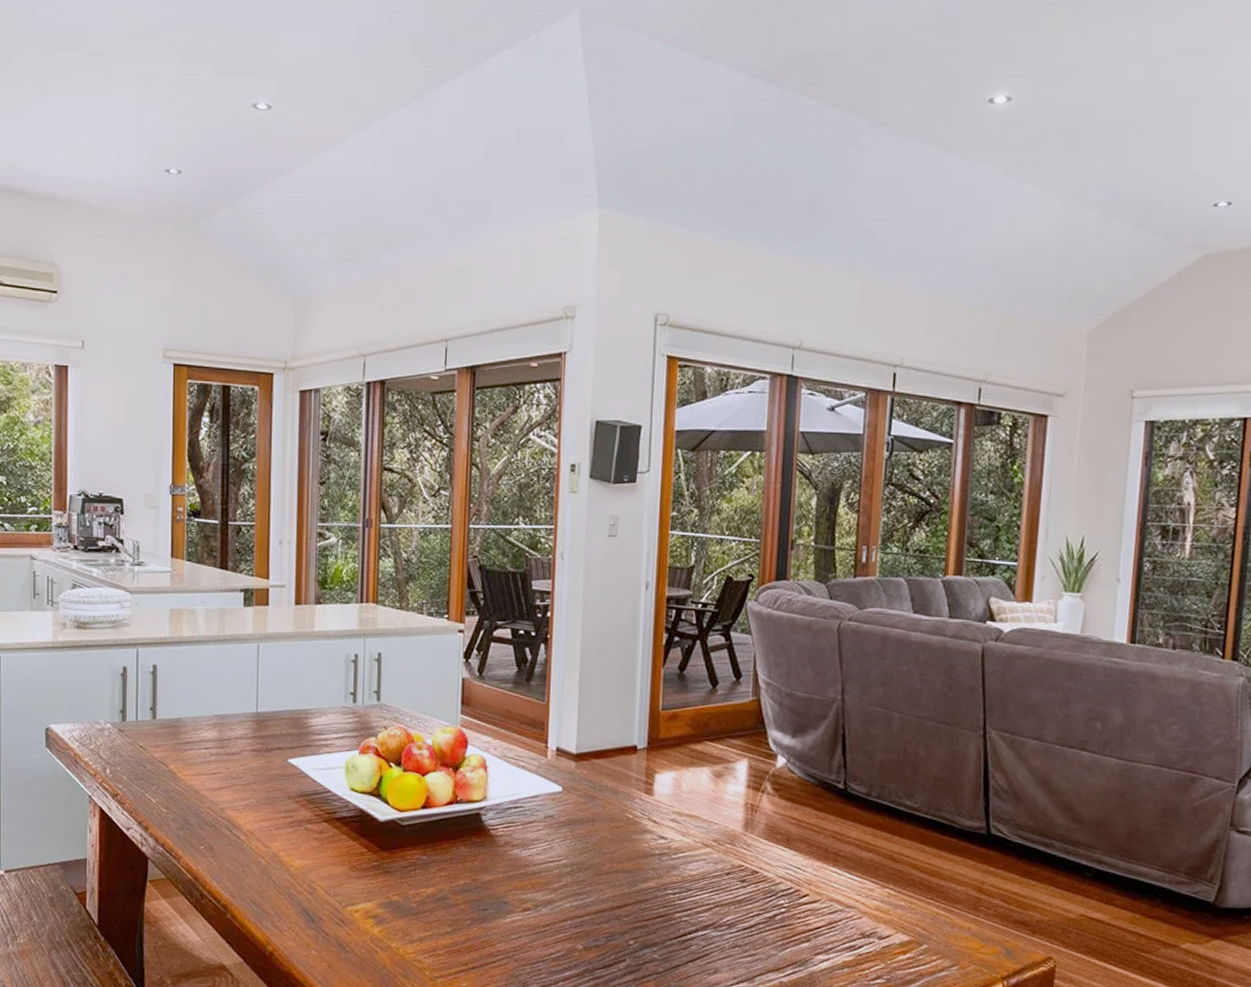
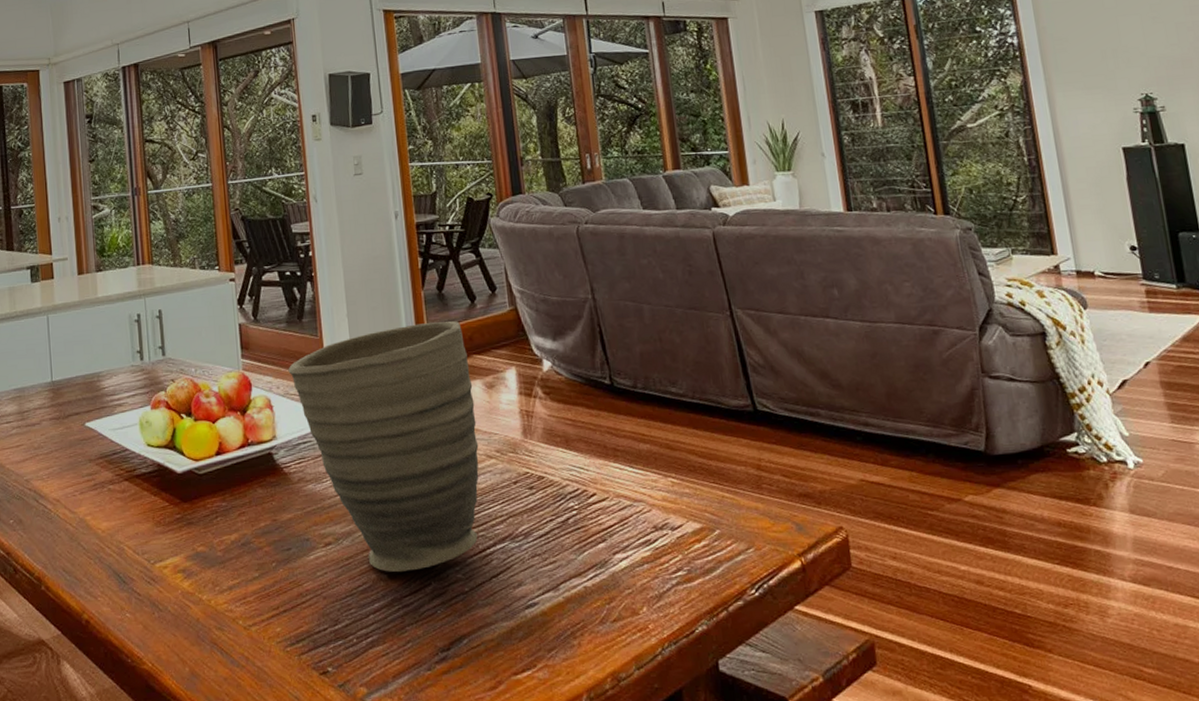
vase: none [508,702,700,946] -> present [288,321,479,573]

